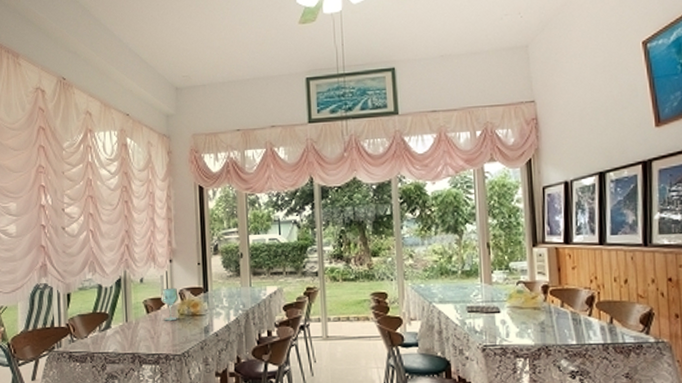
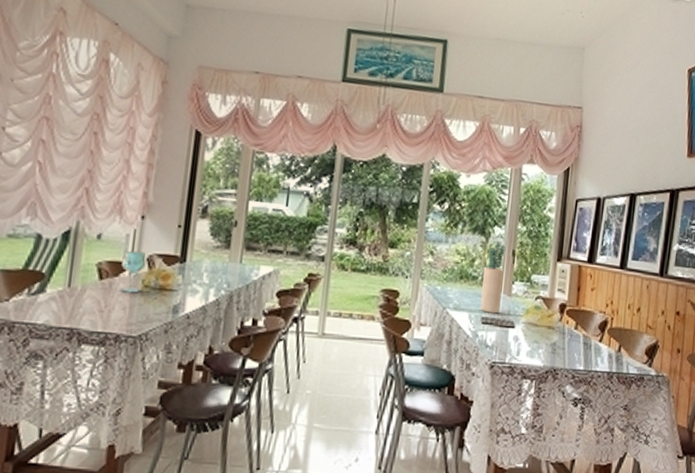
vase: none [461,235,483,302] -> present [480,239,505,314]

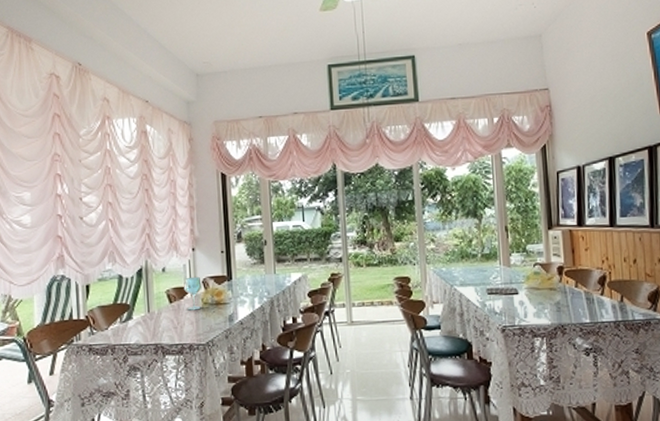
vase: present [480,239,505,314] -> none [481,219,502,285]

